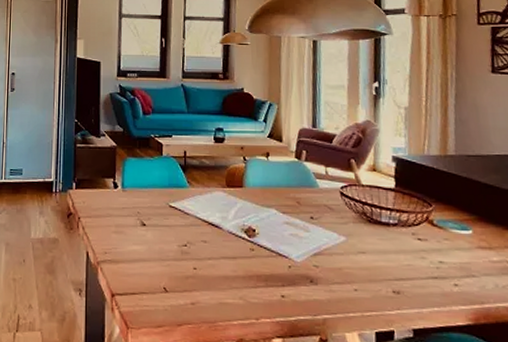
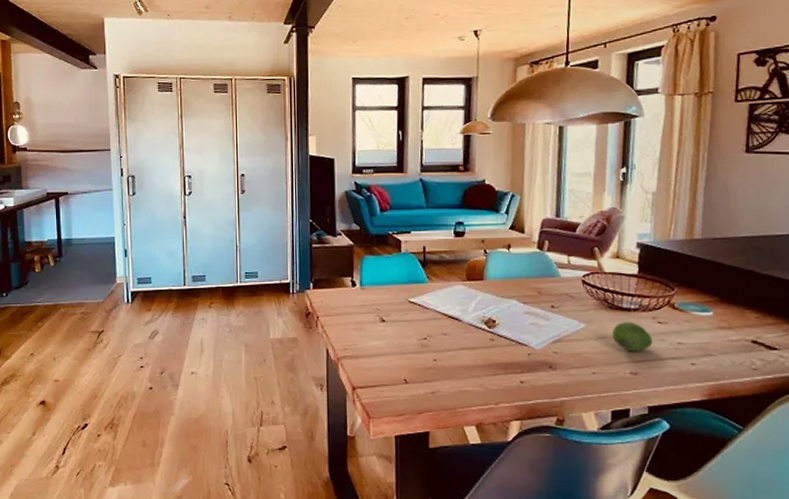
fruit: none [371,237,414,270] -> present [611,322,653,352]

